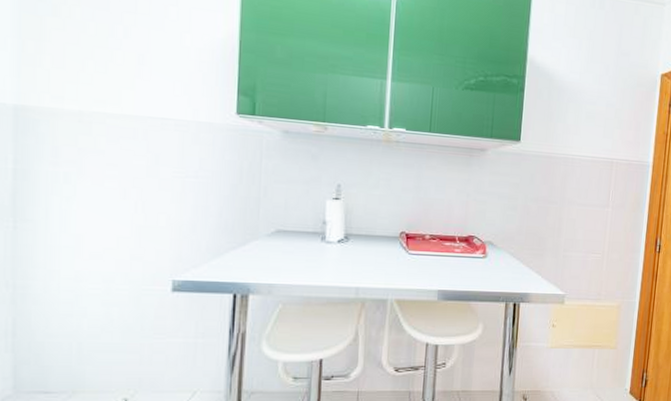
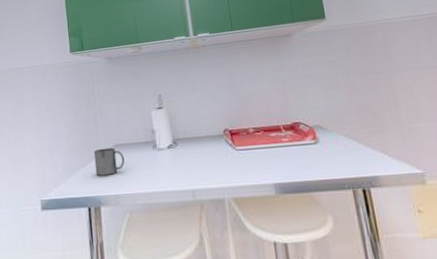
mug: none [248,232,286,262] -> present [93,147,124,176]

